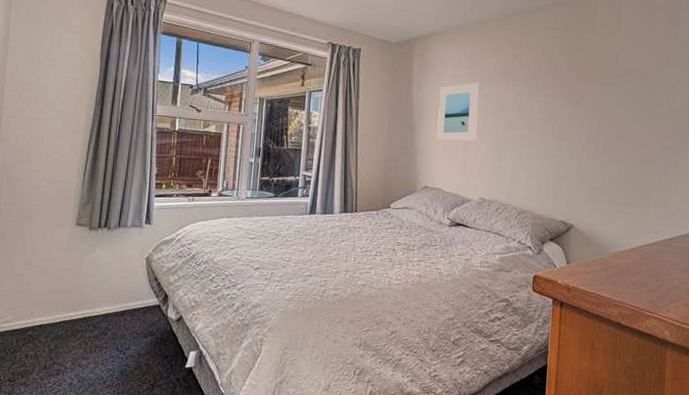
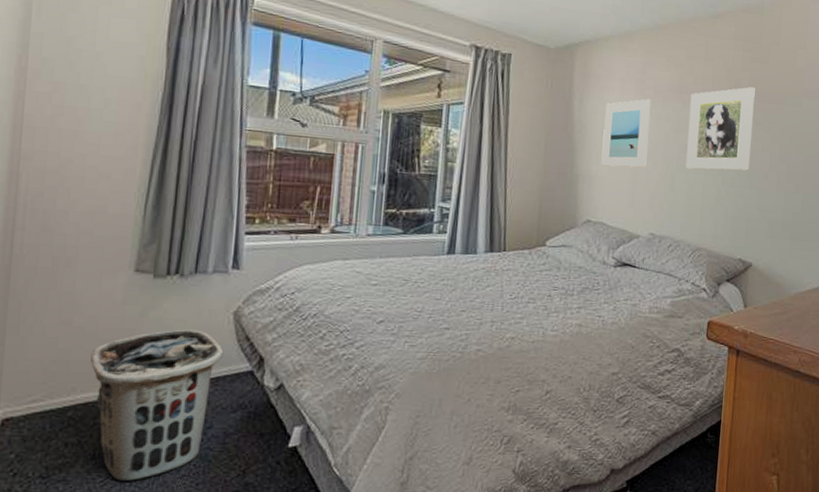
clothes hamper: none [44,270,139,387] -> present [91,329,224,481]
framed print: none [511,69,573,143] -> present [686,87,755,171]

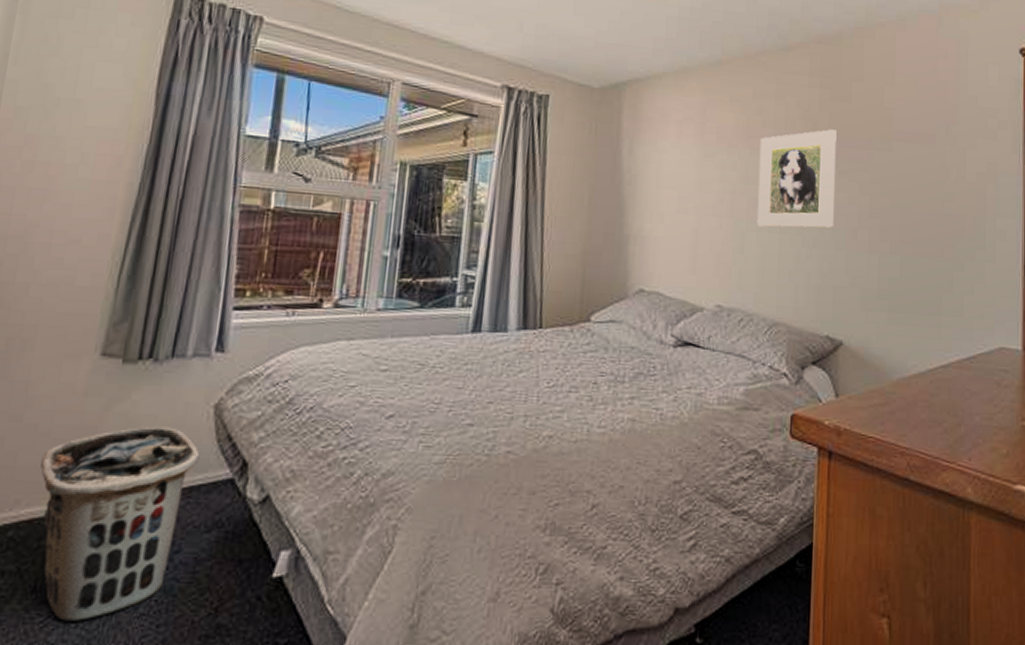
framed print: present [601,99,651,168] -> none [655,144,713,226]

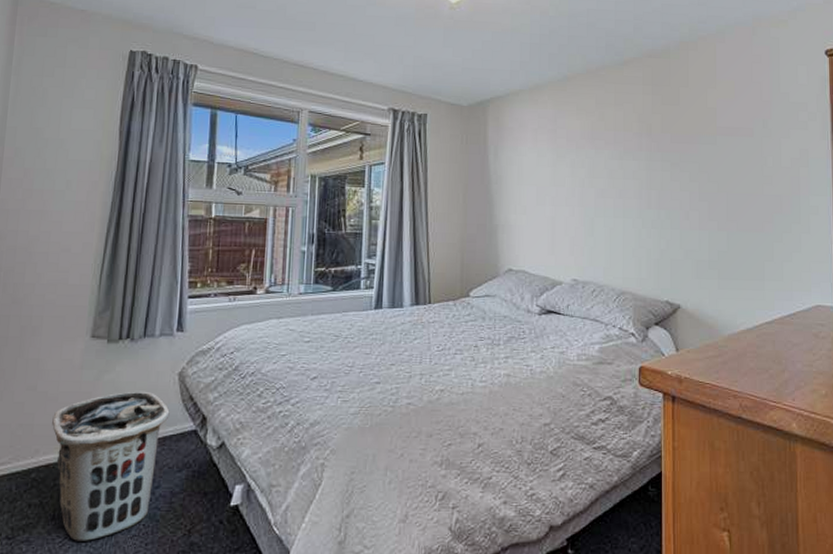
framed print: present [757,129,837,228] -> none [603,129,669,213]

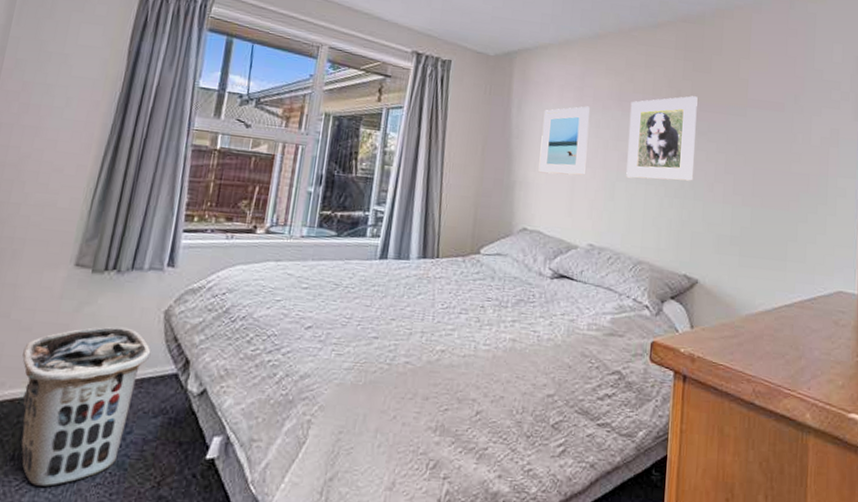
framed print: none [519,147,565,216] -> present [538,106,590,176]
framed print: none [603,129,669,213] -> present [626,96,698,181]

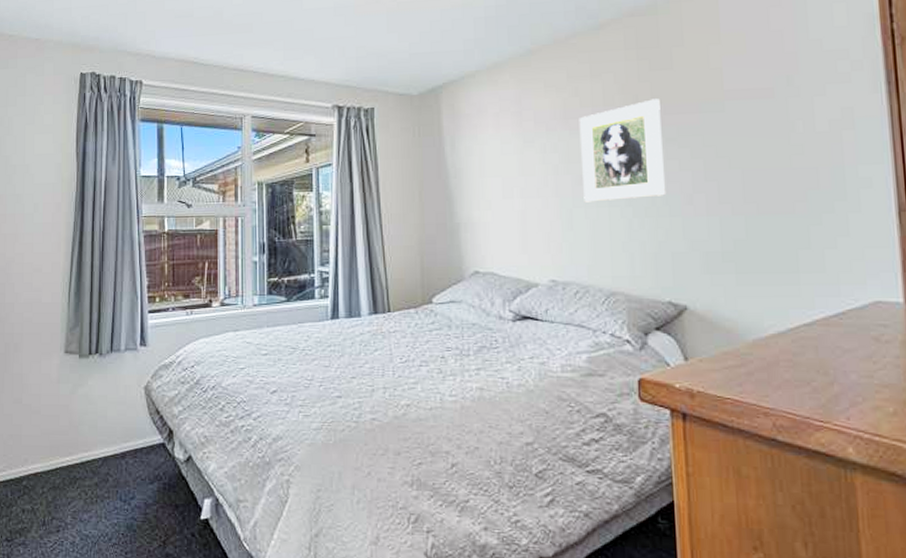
clothes hamper: present [20,326,151,486] -> none [37,404,139,547]
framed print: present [538,106,590,176] -> none [481,131,536,211]

